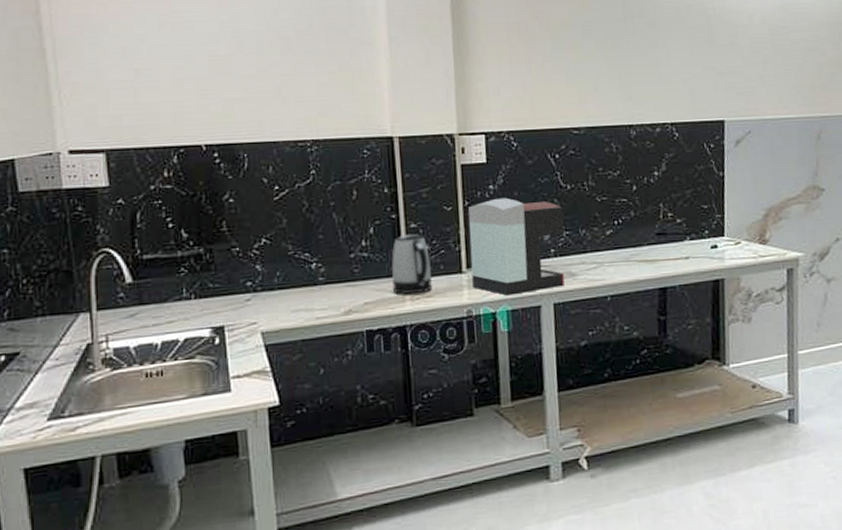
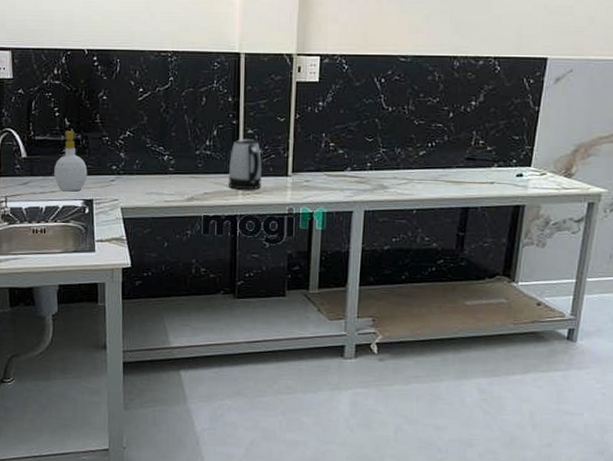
soap bottle: none [170,244,215,320] -> present [54,131,88,192]
coffee maker: present [468,197,565,296] -> none [296,114,383,200]

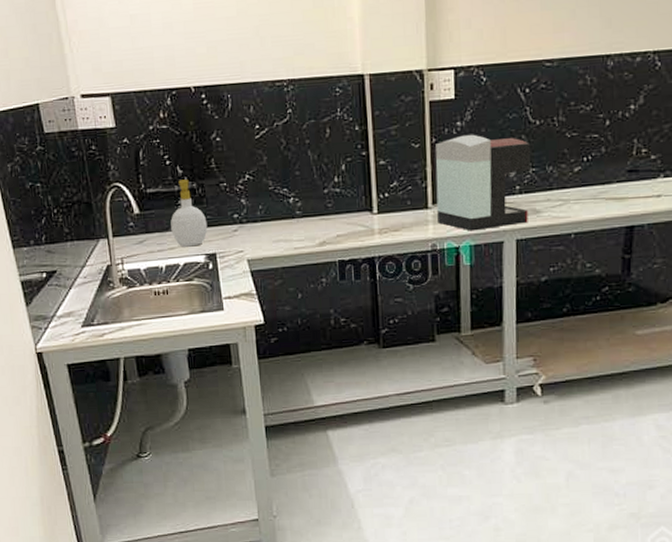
kettle: present [228,139,262,190] -> none [361,171,399,228]
coffee maker: none [296,114,383,200] -> present [435,134,531,231]

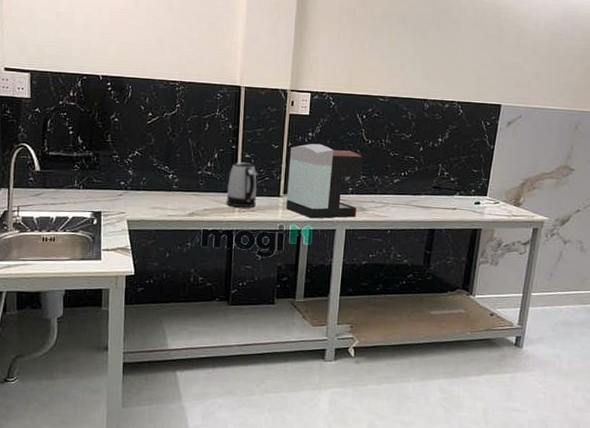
soap bottle: present [171,179,208,247] -> none [65,148,98,204]
kettle: none [361,171,399,228] -> present [226,162,257,208]

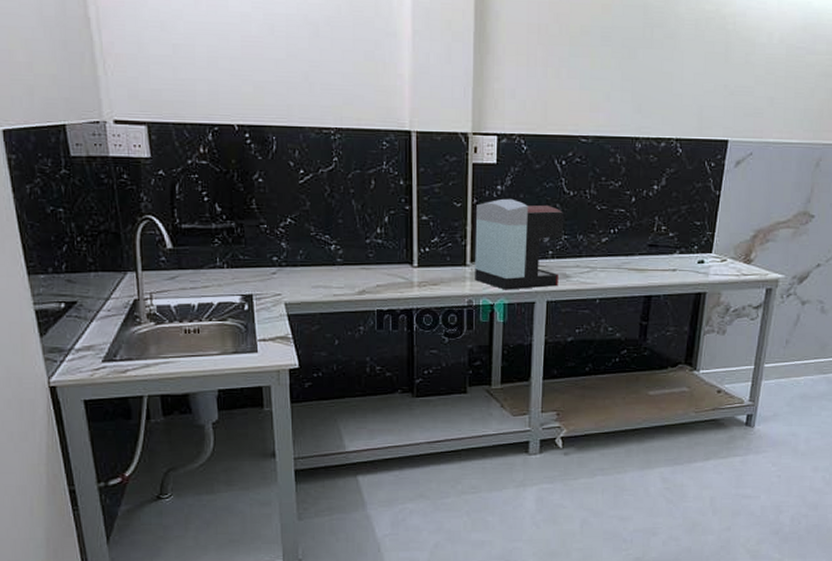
kettle: present [226,162,257,208] -> none [402,226,438,281]

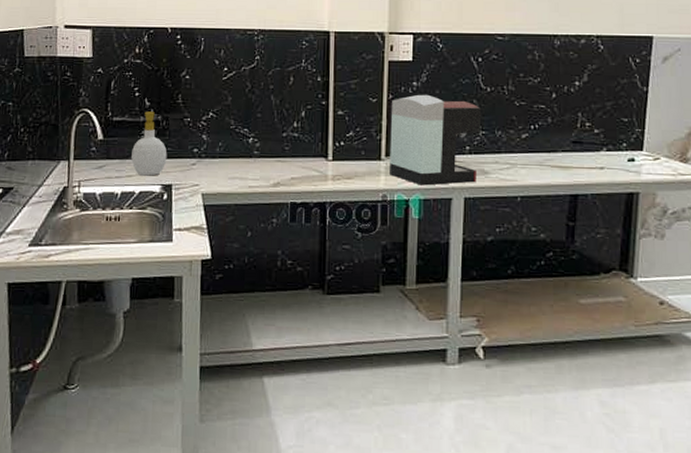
soap bottle: none [206,218,245,286] -> present [131,111,167,176]

